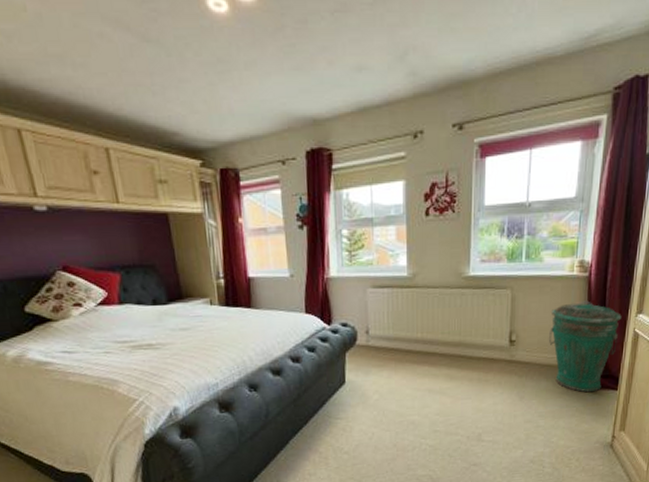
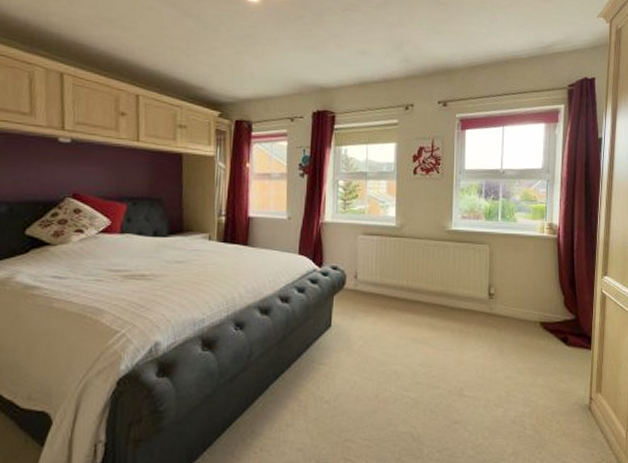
trash can: present [549,301,622,393] -> none [525,260,589,351]

